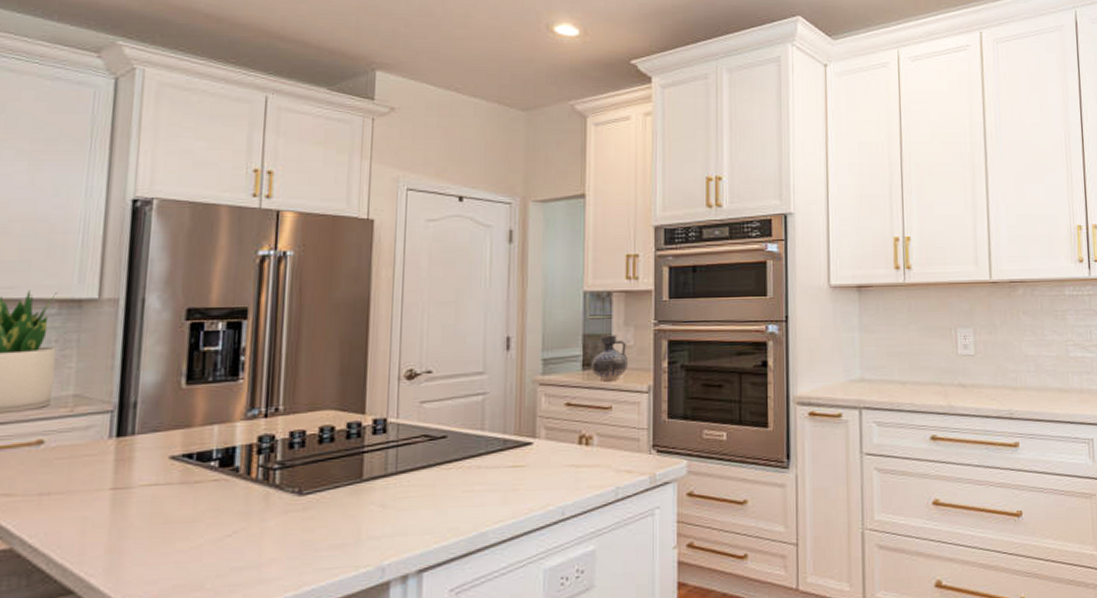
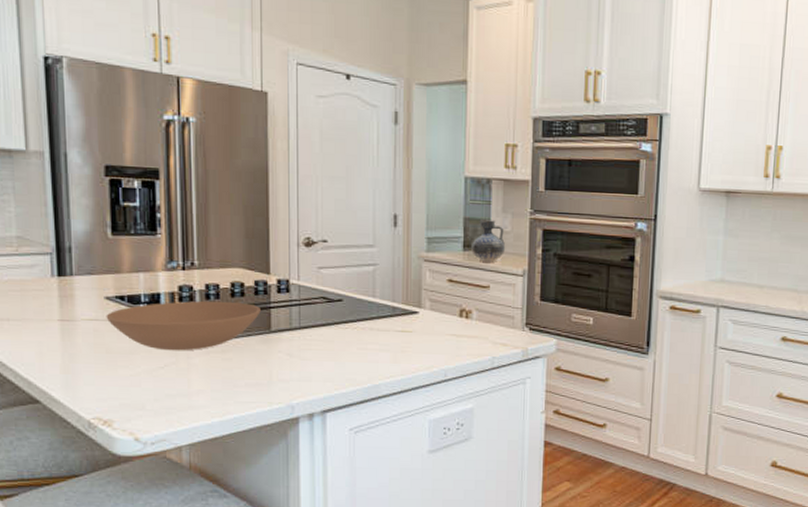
bowl: none [168,449,352,515] -> present [106,300,261,351]

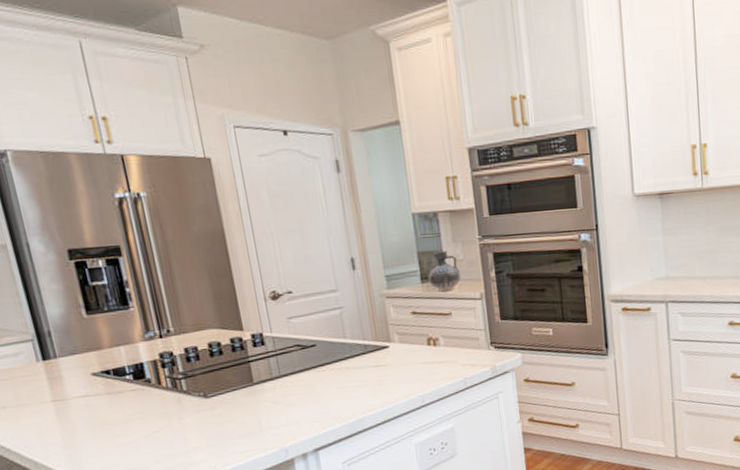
bowl: present [106,300,261,351] -> none [95,360,241,416]

